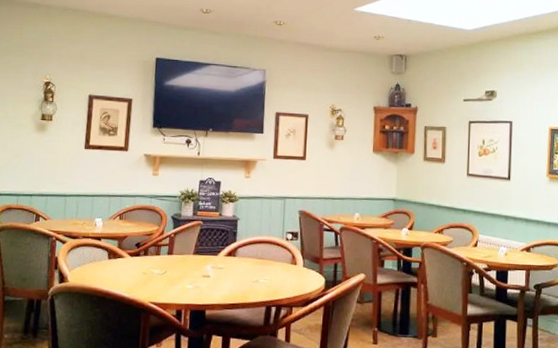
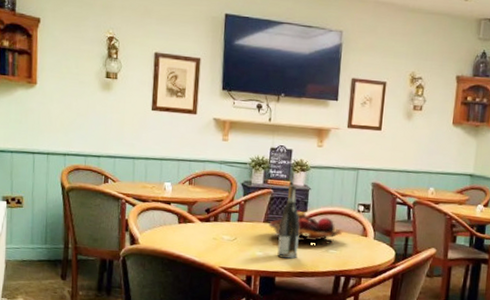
fruit basket: none [199,241,273,275] -> present [269,210,343,245]
wine bottle: none [207,215,230,291] -> present [277,184,300,259]

